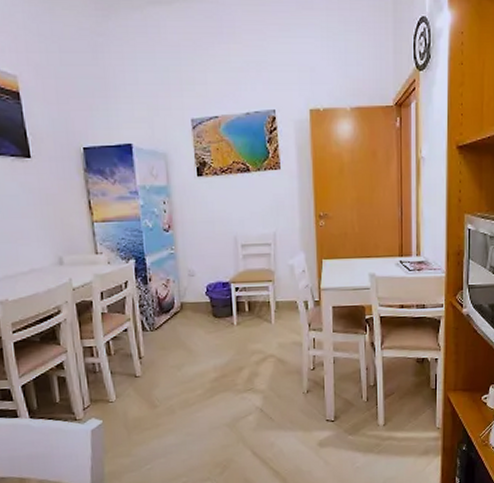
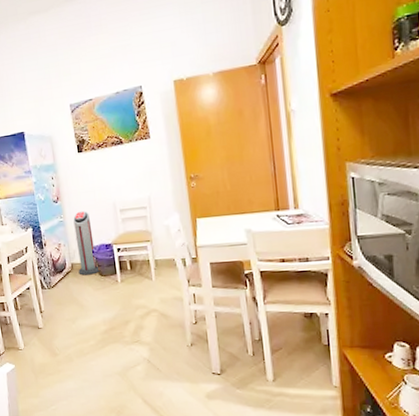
air purifier: none [186,243,214,317] -> present [73,210,100,276]

